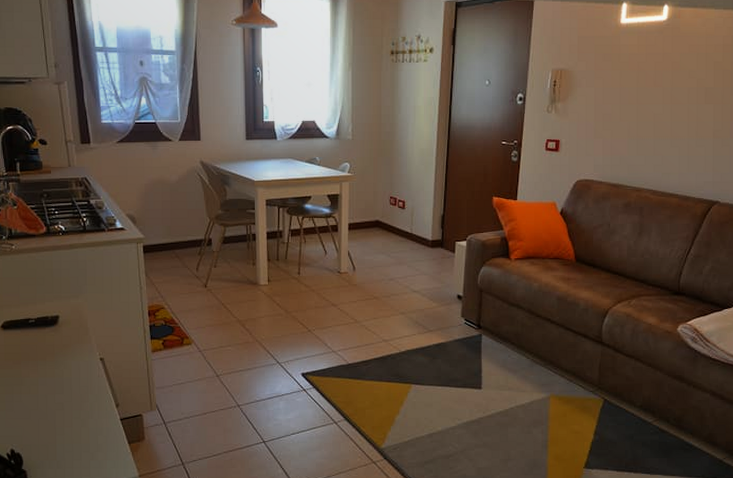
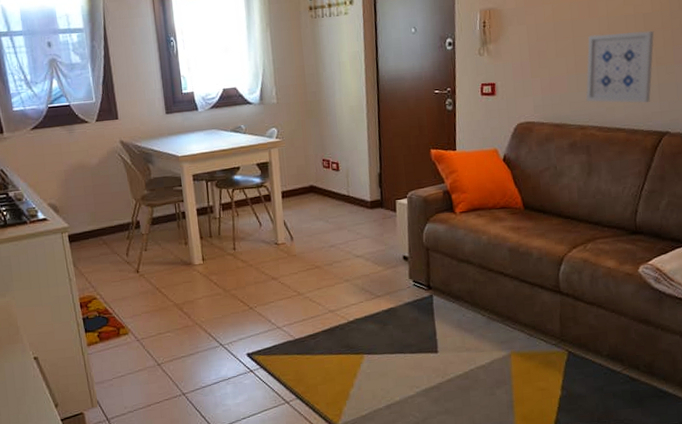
wall art: none [644,102,714,172] -> present [586,30,655,103]

